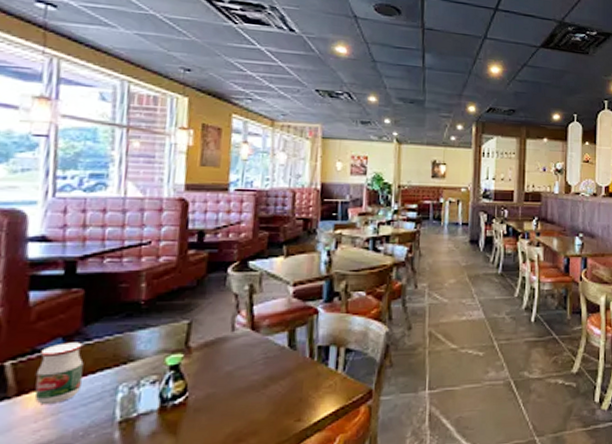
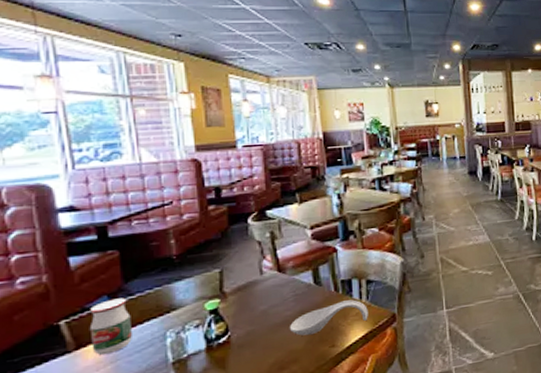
spoon rest: none [253,369,343,405] -> present [289,299,368,336]

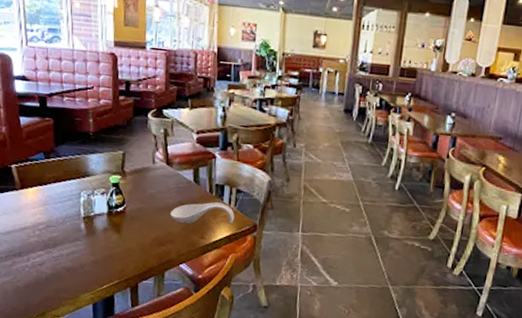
jar: present [89,297,133,356] -> none [30,156,59,199]

